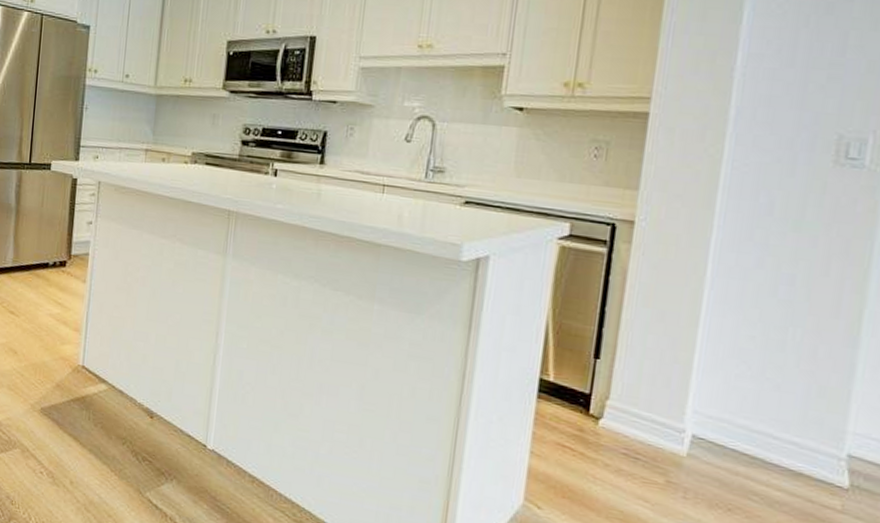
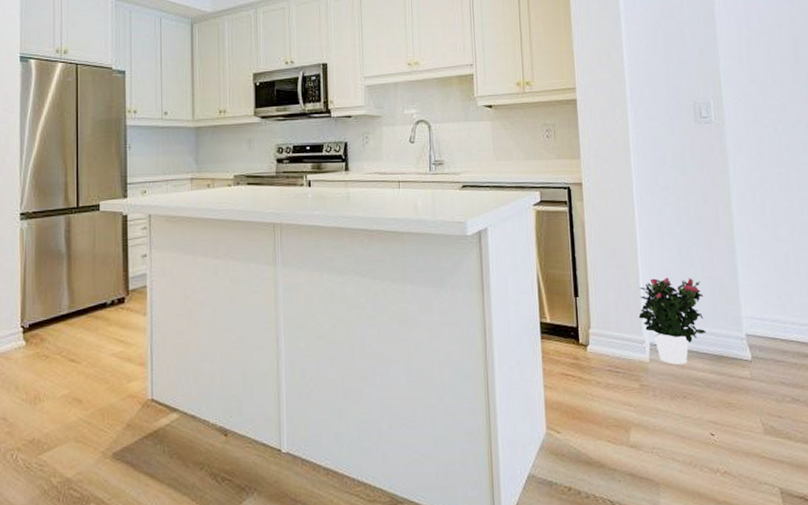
potted flower: none [682,356,792,471] -> present [638,278,707,365]

